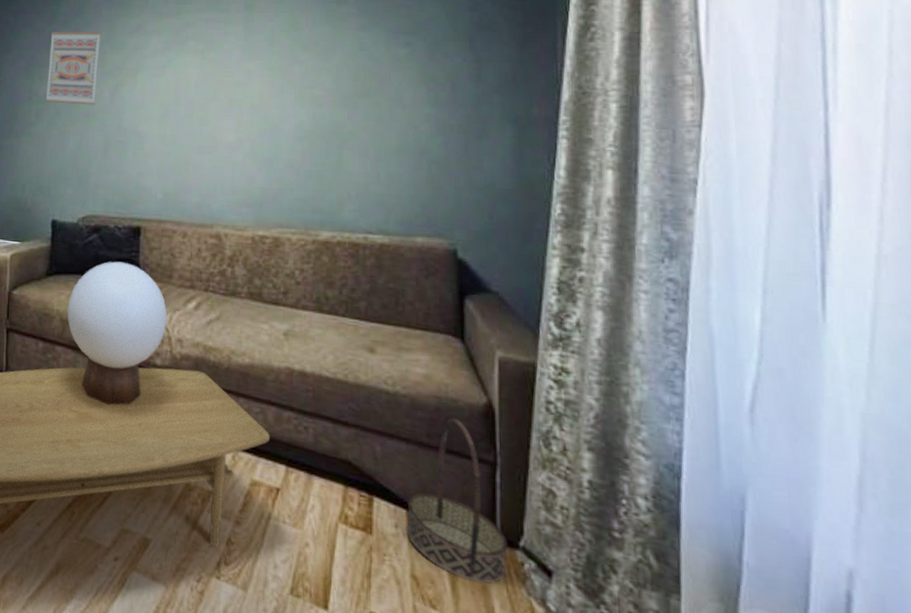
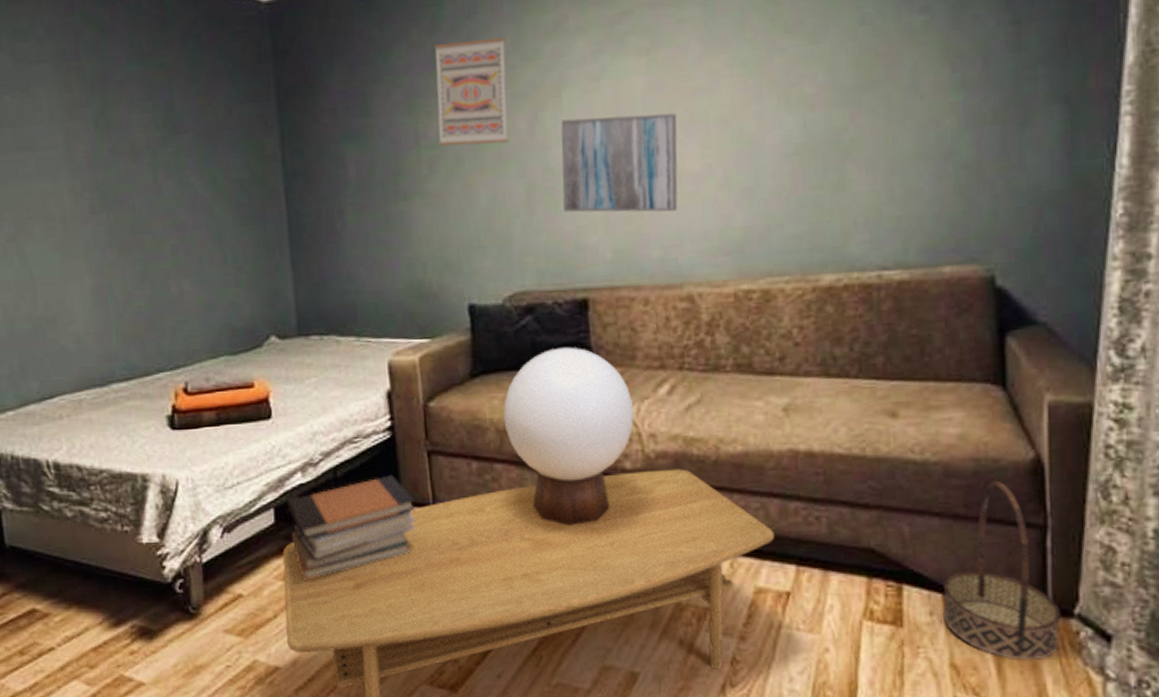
wall art: none [130,94,220,170] -> present [560,113,678,213]

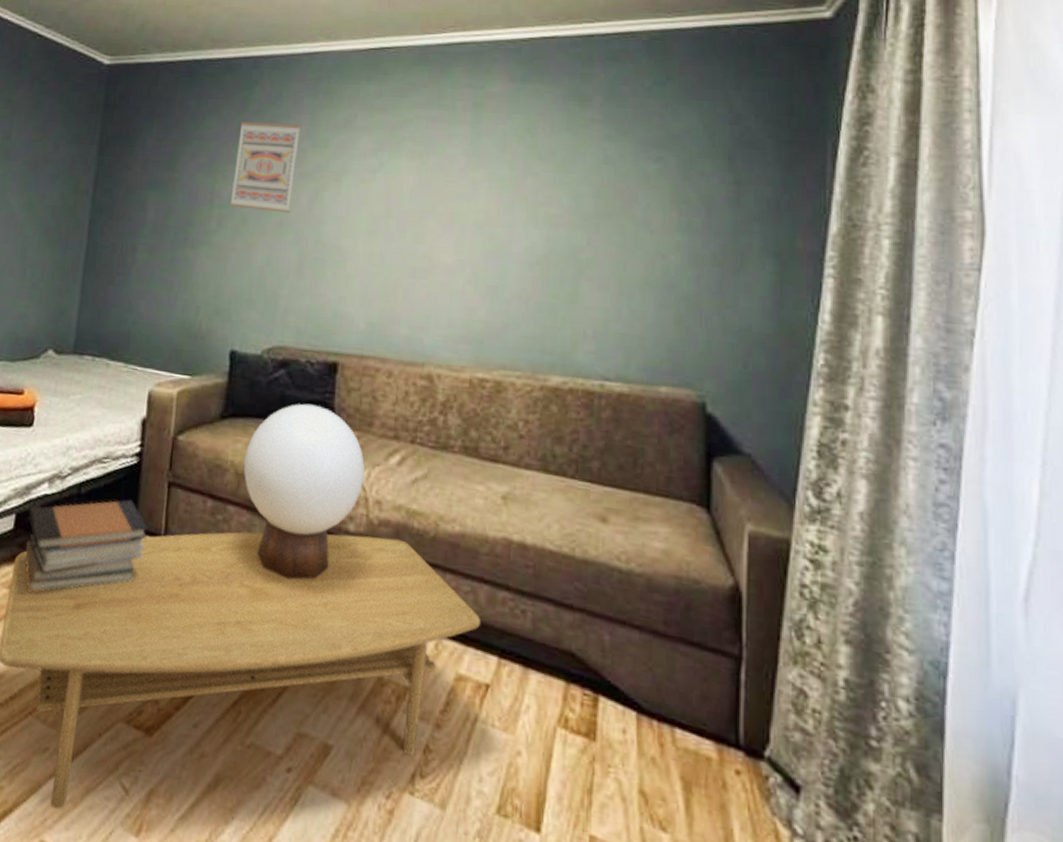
wall art: present [560,113,678,213] -> none [328,202,438,297]
basket: present [942,480,1062,661] -> none [635,601,752,801]

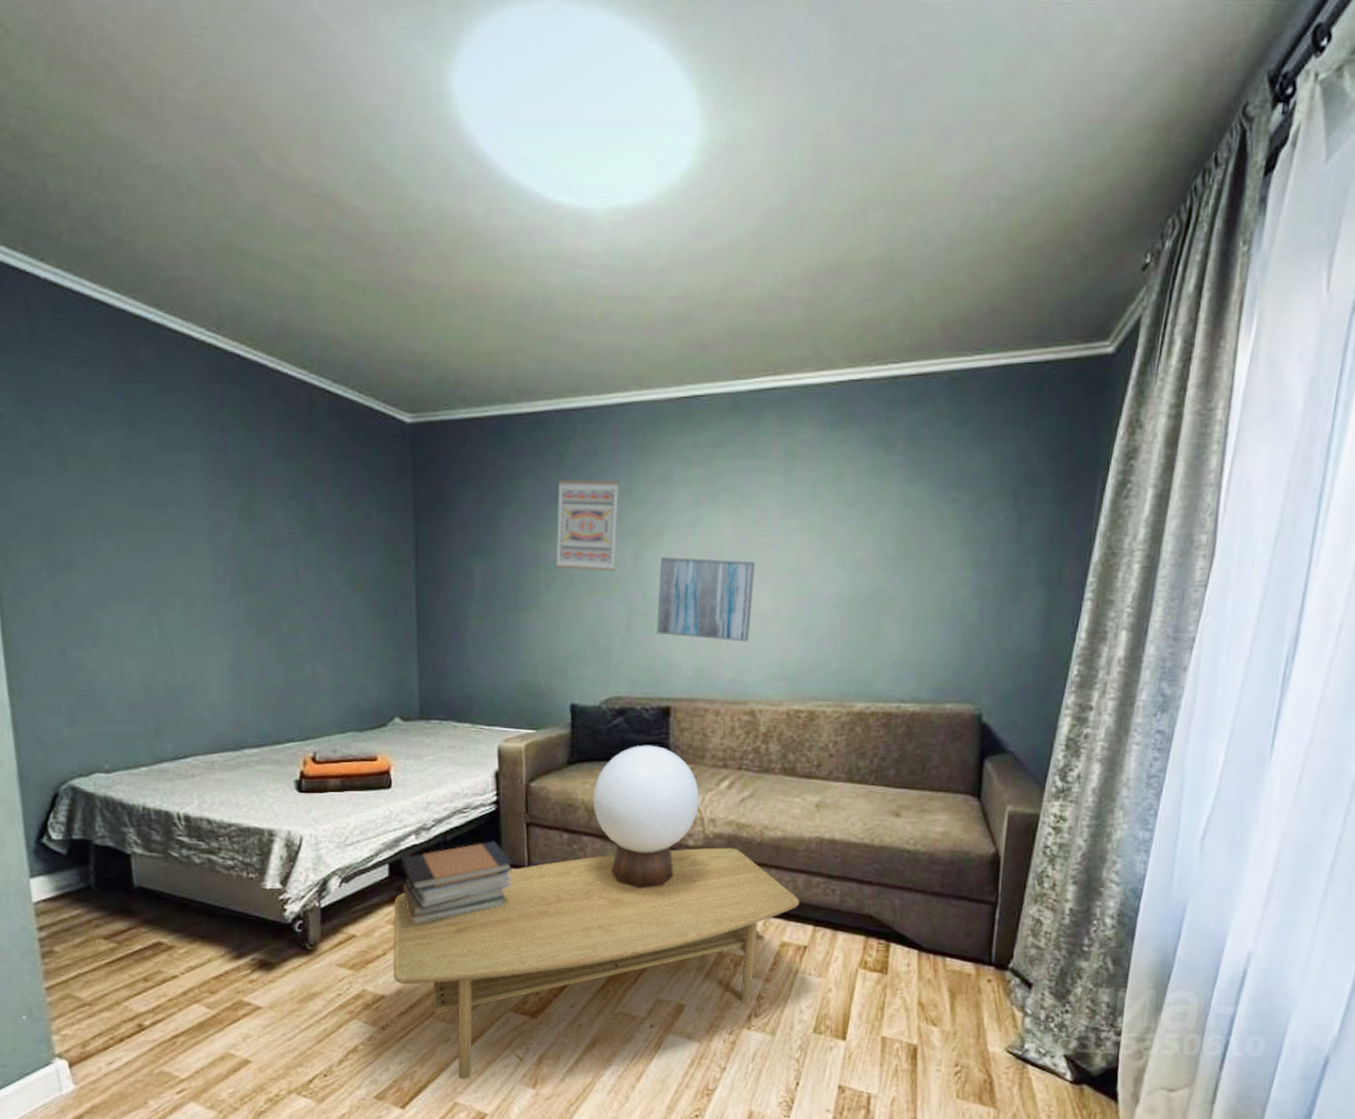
wall art: none [328,202,438,297] -> present [657,557,756,642]

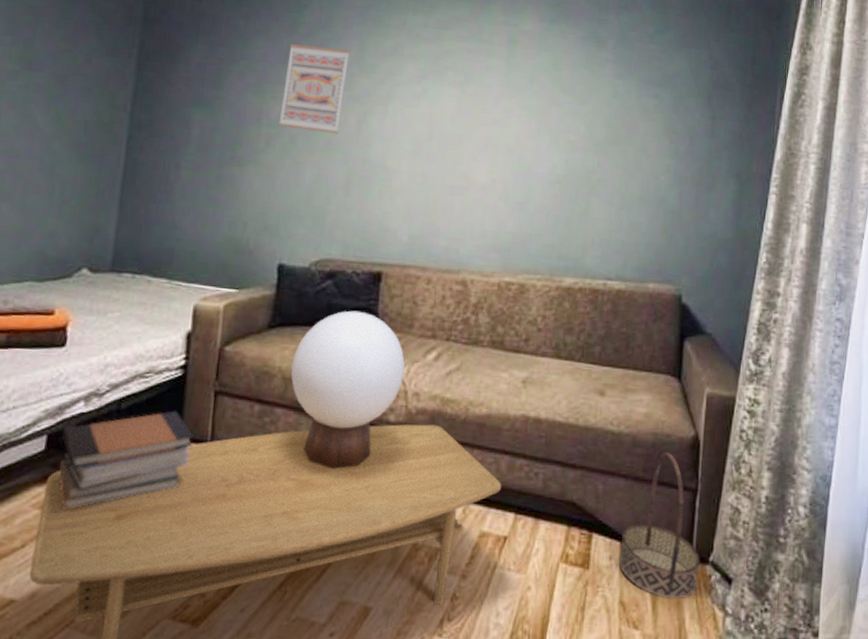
wall art: present [657,557,756,642] -> none [374,124,475,212]
basket: none [916,868,1000,1001] -> present [618,451,701,599]

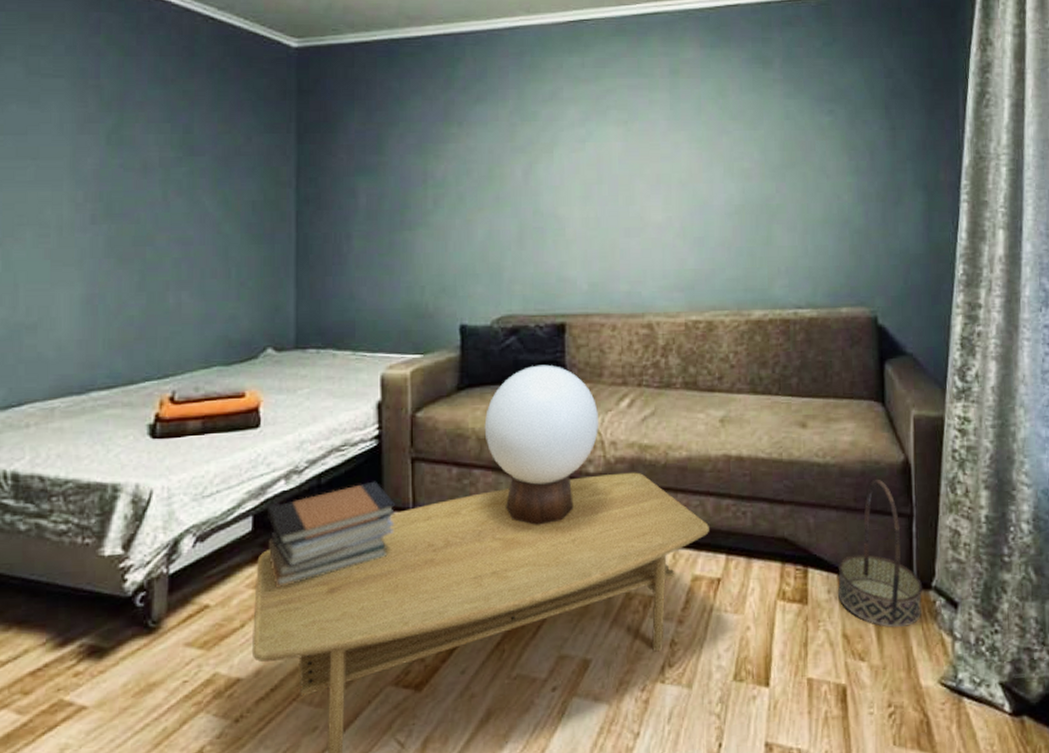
wall art: present [278,44,351,134] -> none [444,99,509,188]

